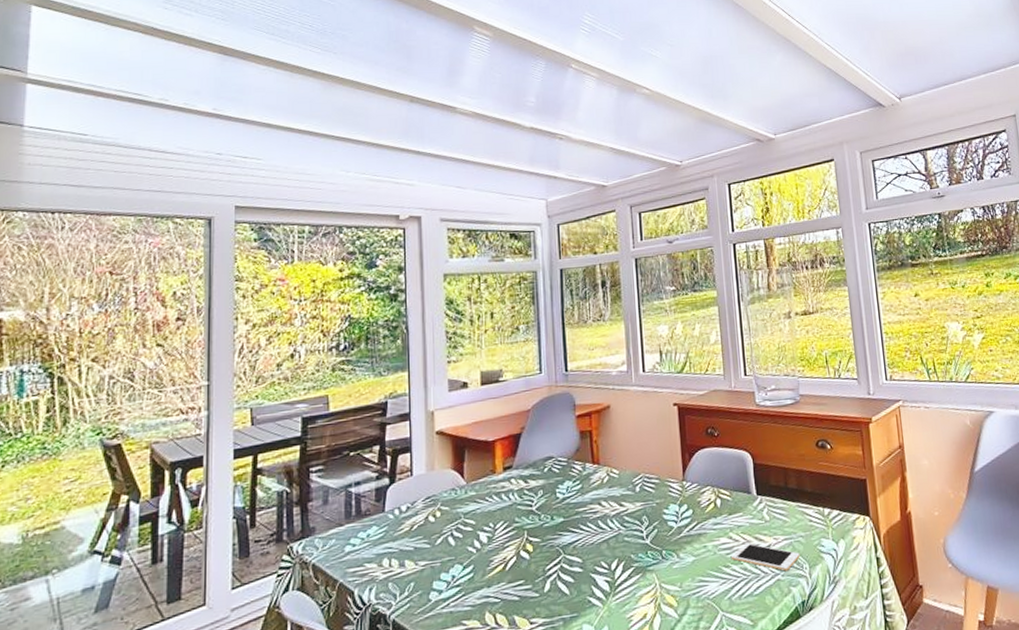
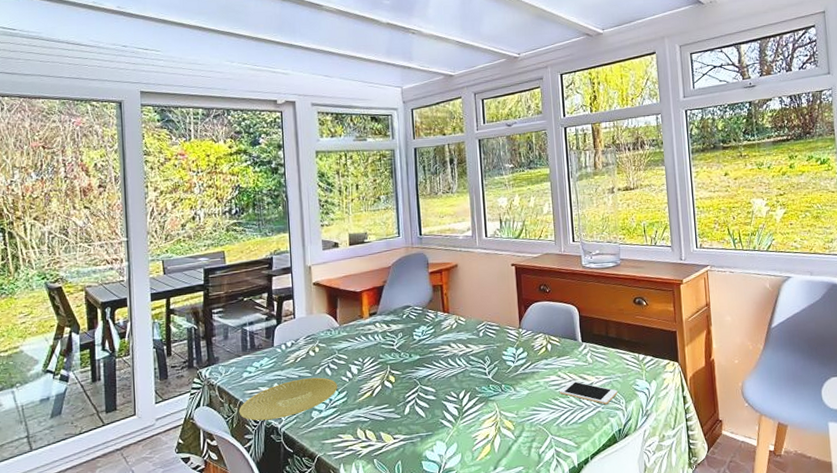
plate: none [337,548,462,607] -> present [239,377,337,421]

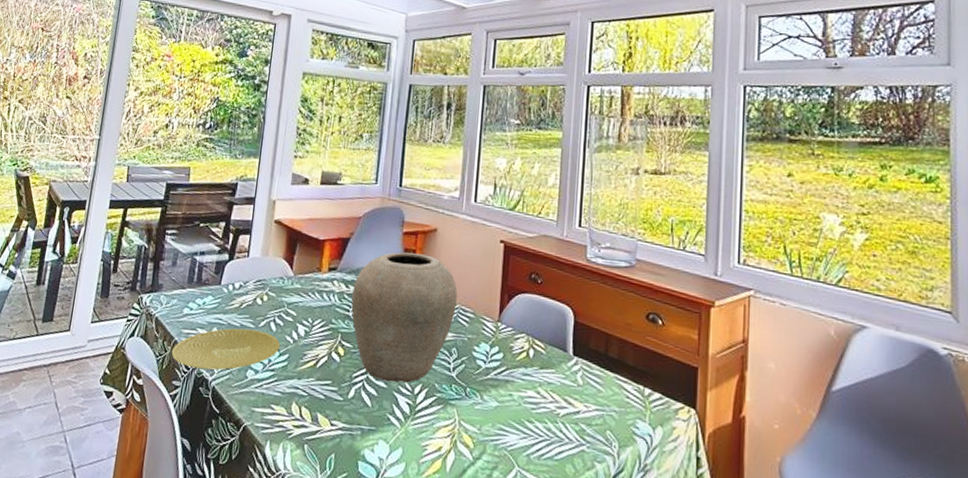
vase: none [393,287,484,395] -> present [351,252,458,383]
cell phone: present [560,380,618,405] -> none [536,402,610,444]

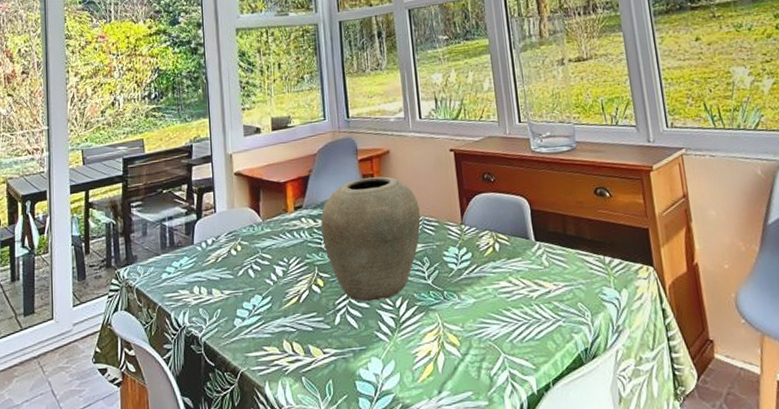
plate: present [171,328,280,370] -> none [157,279,261,329]

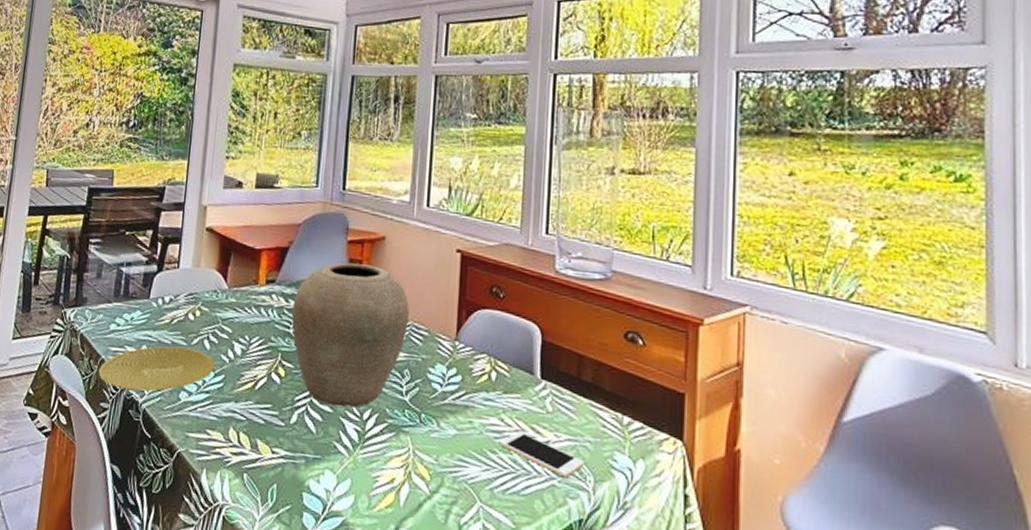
plate: none [157,279,261,329] -> present [98,346,215,392]
cell phone: none [512,287,581,318] -> present [500,431,585,478]

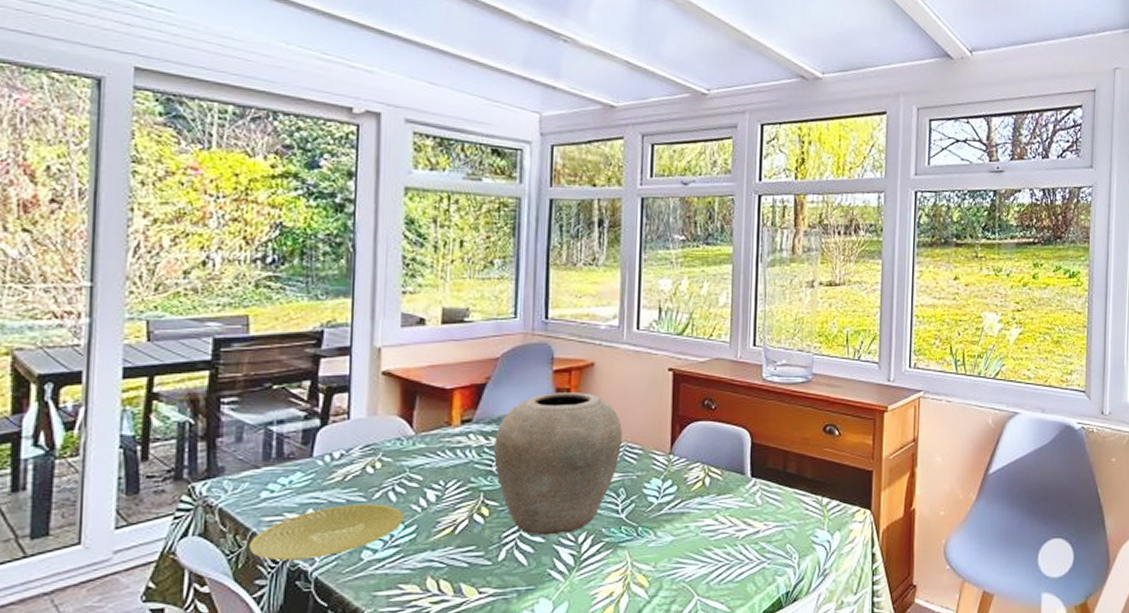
cell phone: present [500,431,585,478] -> none [715,526,790,560]

